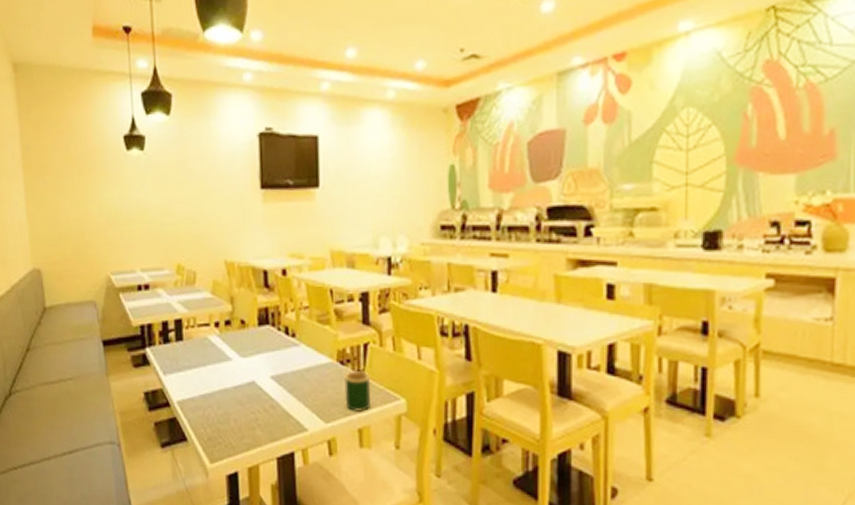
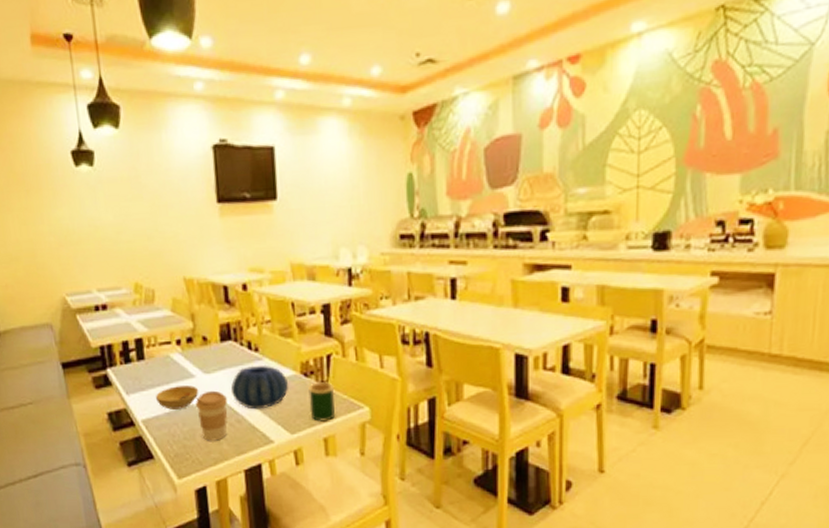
bowl: none [192,368,235,392] -> present [156,385,199,410]
coffee cup: none [231,374,262,426] -> present [196,390,227,441]
decorative bowl: none [266,351,325,396] -> present [230,364,289,410]

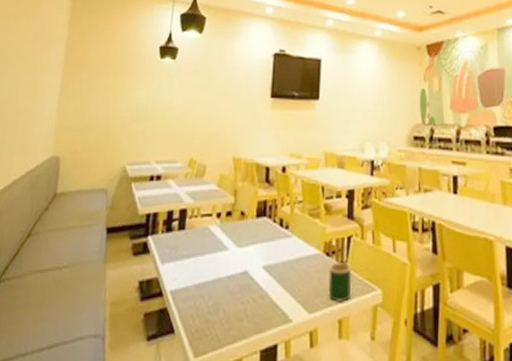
bowl: present [156,385,199,410] -> none [188,258,230,282]
coffee cup: present [196,390,227,441] -> none [225,264,254,317]
decorative bowl: present [230,364,289,410] -> none [258,242,312,286]

